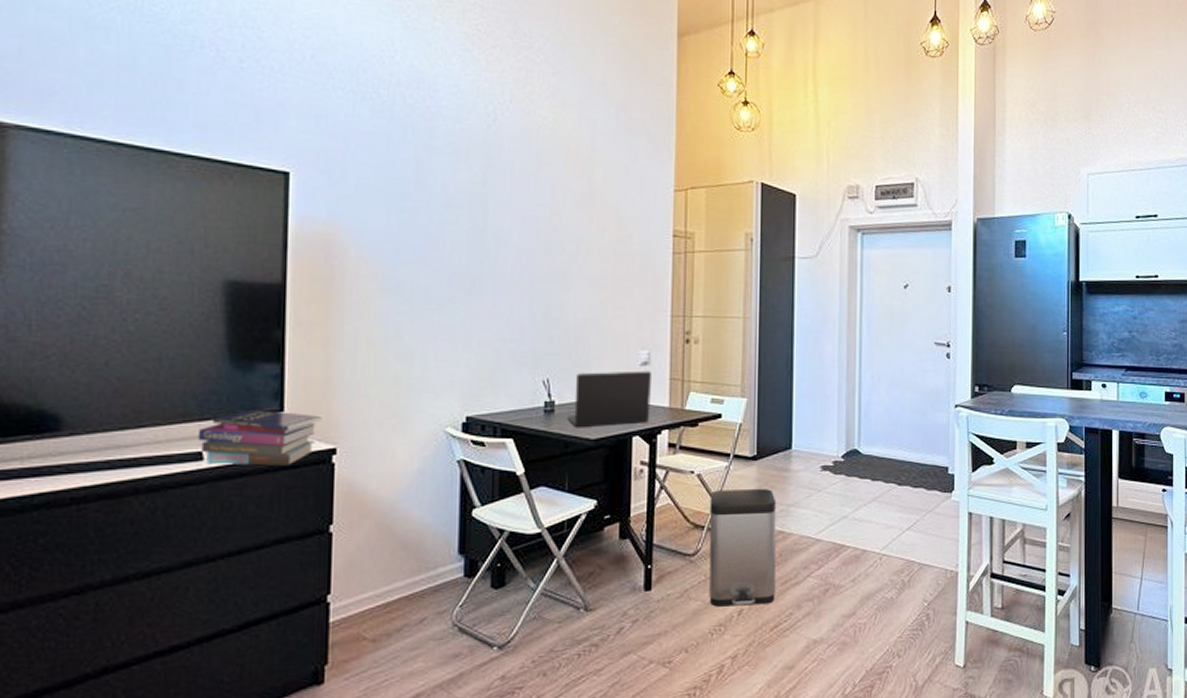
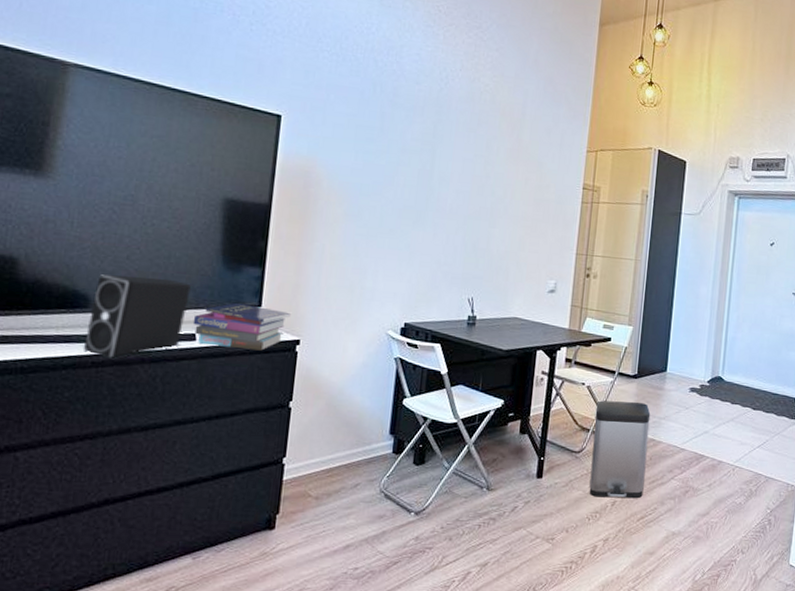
stereo: none [57,387,191,491] -> present [83,274,191,358]
laptop: present [567,370,651,428] -> none [485,295,556,340]

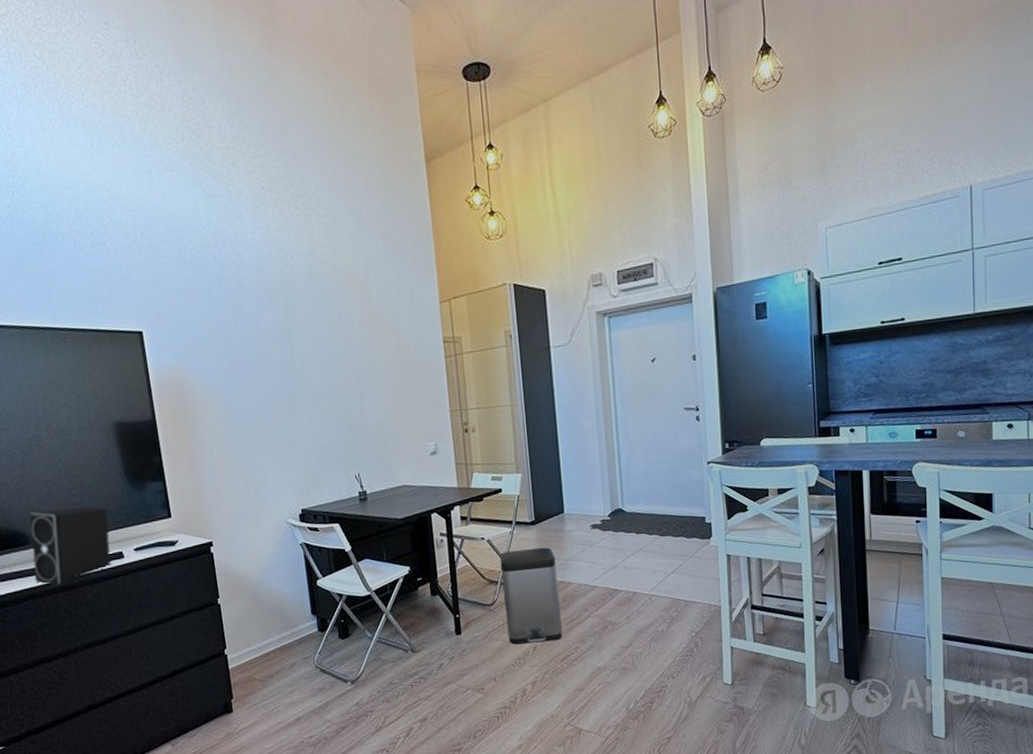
books: present [193,302,292,351] -> none [116,517,199,560]

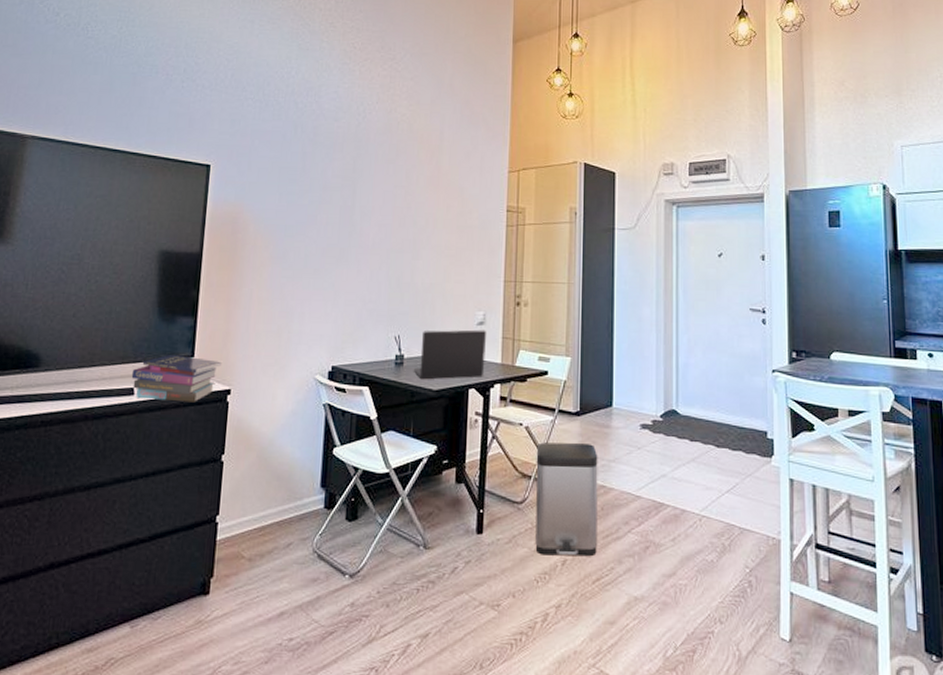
stereo: present [30,507,111,585] -> none [33,333,130,417]
books: none [116,517,199,560] -> present [131,354,223,402]
laptop: none [378,458,443,511] -> present [414,329,486,380]

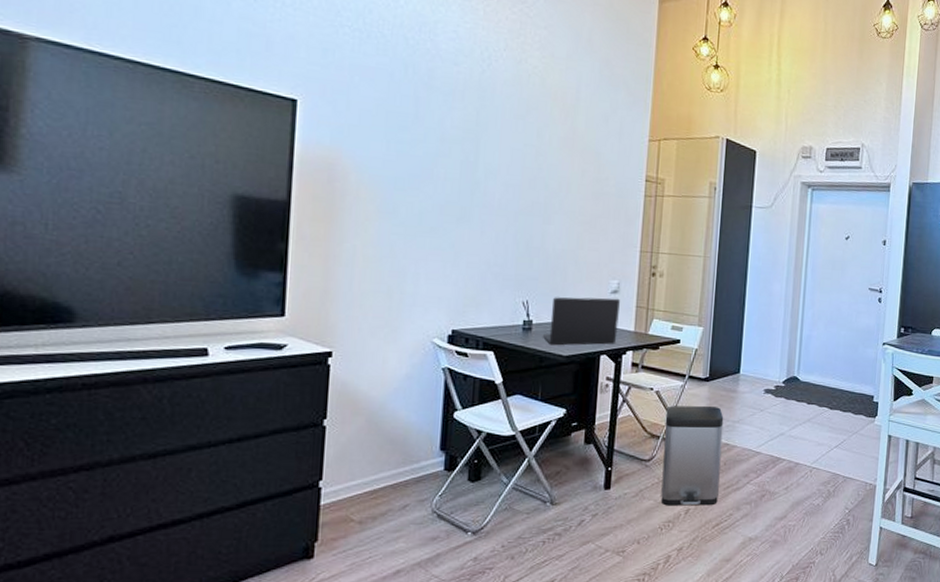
books: present [131,354,223,402] -> none [203,312,321,365]

